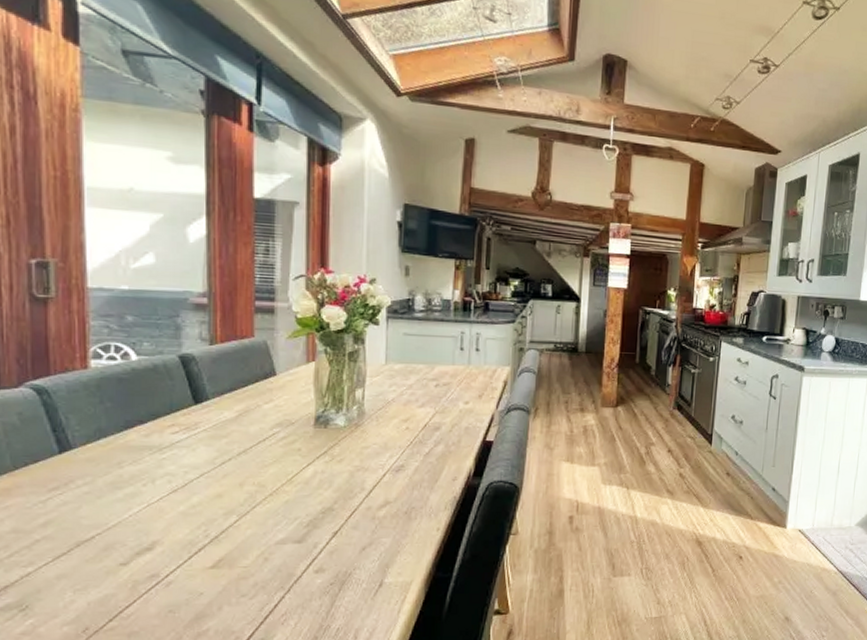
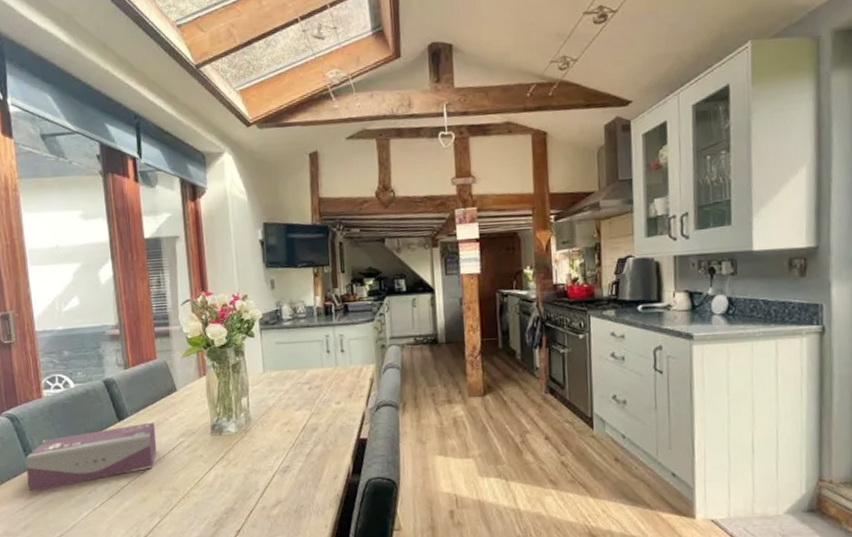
tissue box: none [54,408,244,481] -> present [25,422,157,492]

